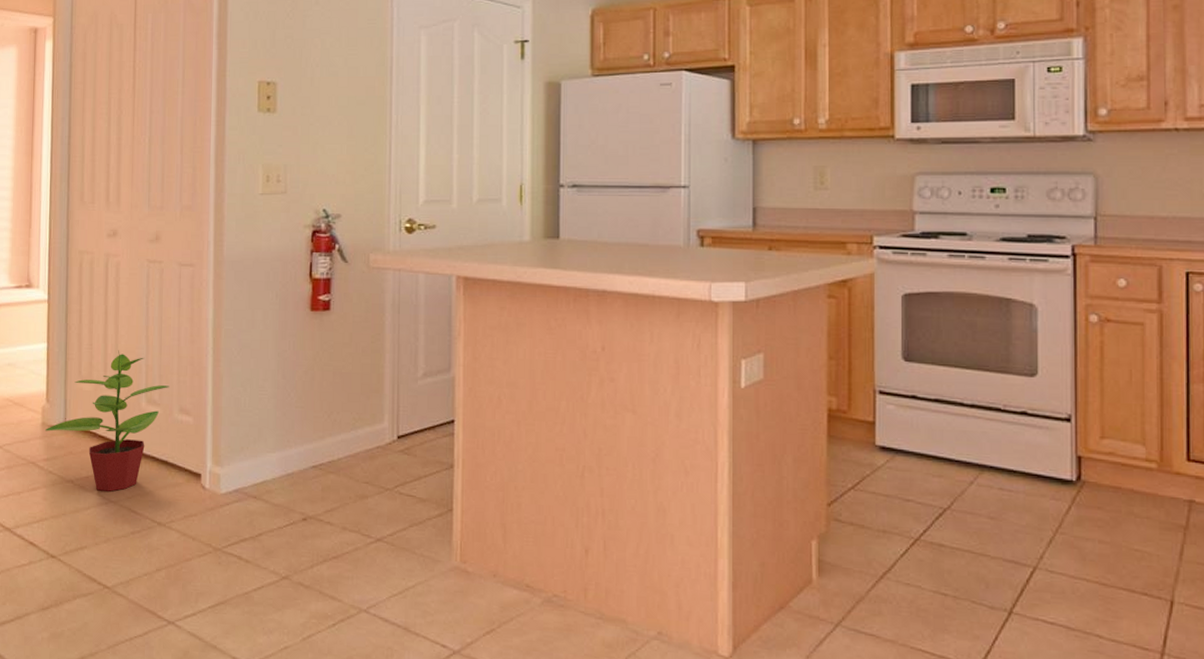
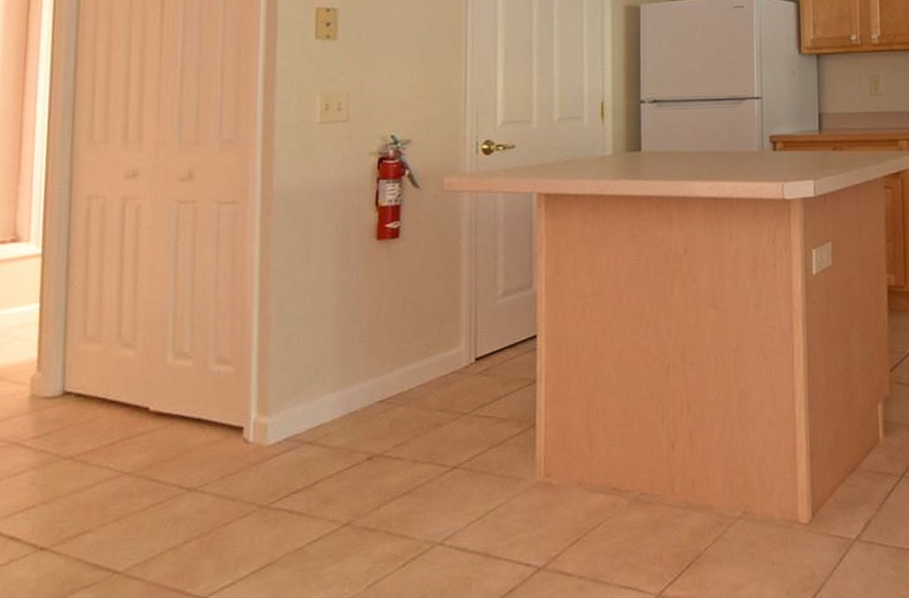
potted plant: present [45,350,169,492] -> none [35,302,204,464]

